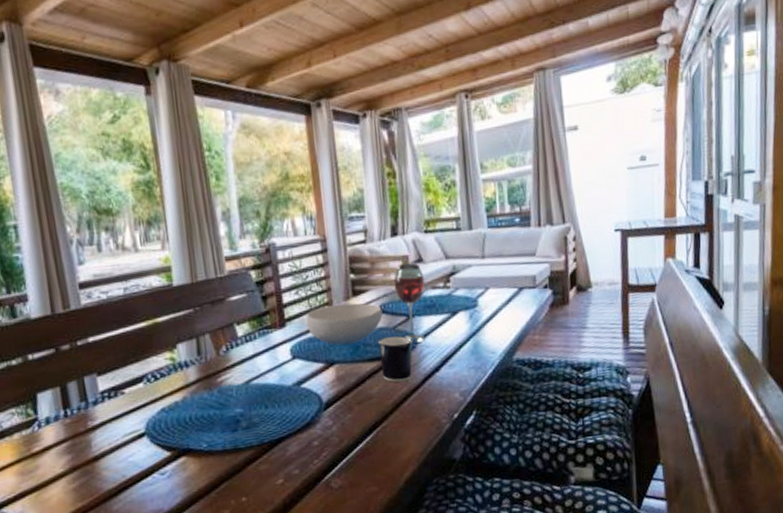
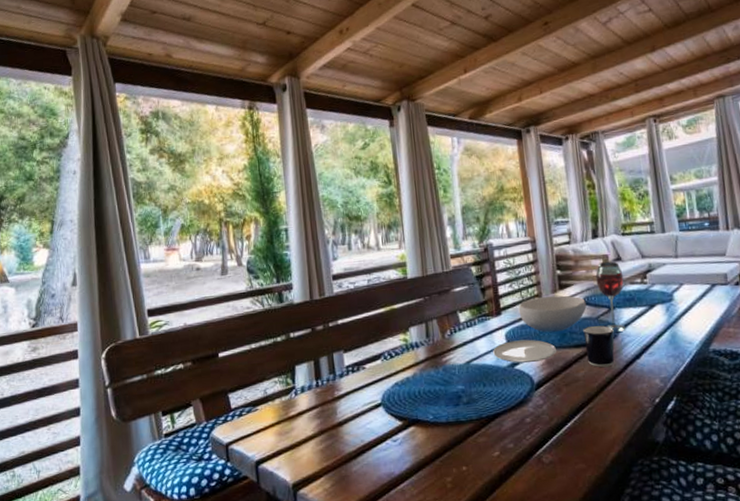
plate: none [276,354,348,381] -> present [493,339,556,363]

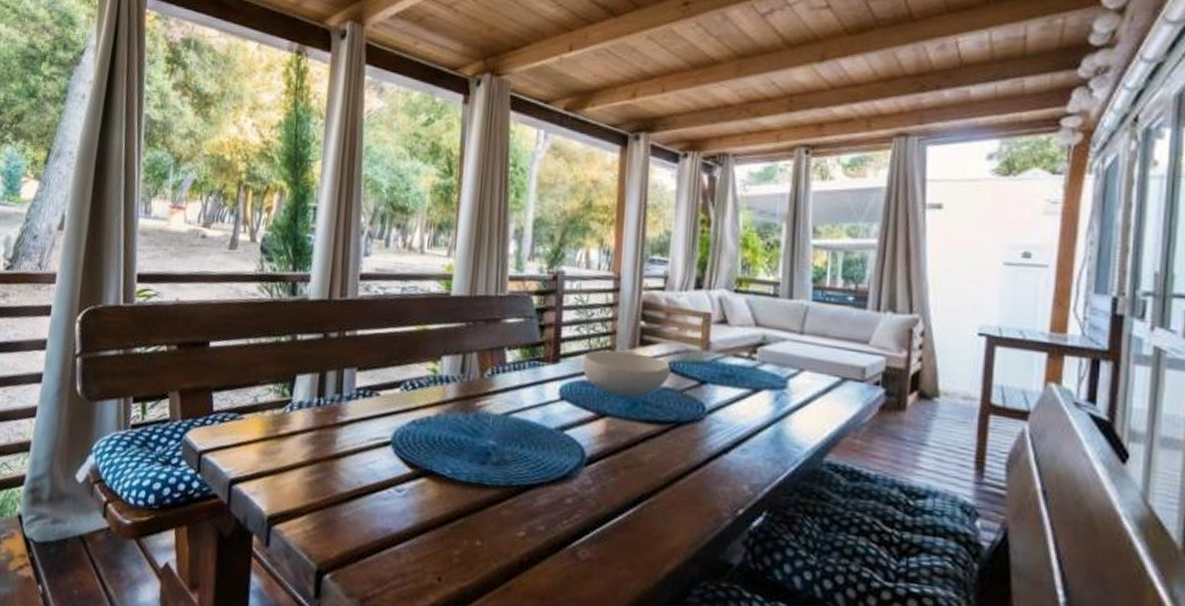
plate: present [493,339,556,363] -> none [540,398,621,431]
mug: present [583,325,615,368] -> none [659,399,701,457]
wineglass: present [595,261,626,332] -> none [687,321,727,415]

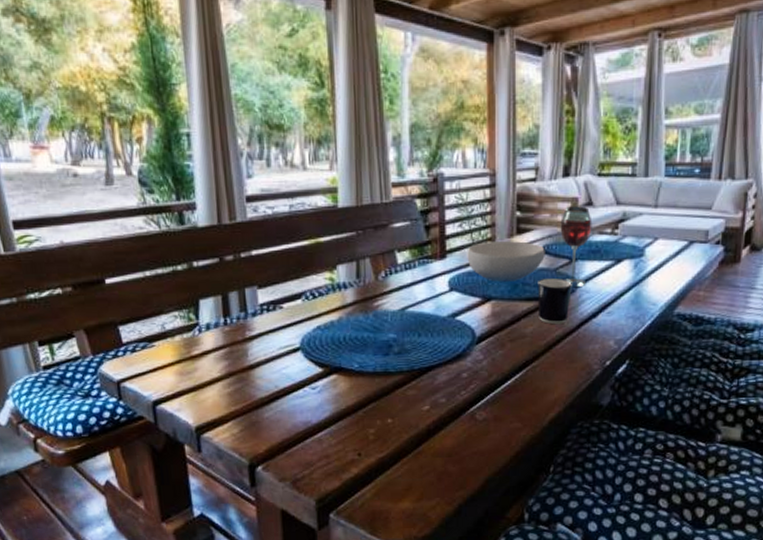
mug: none [659,399,701,457] -> present [537,277,572,325]
wineglass: none [687,321,727,415] -> present [560,206,592,287]

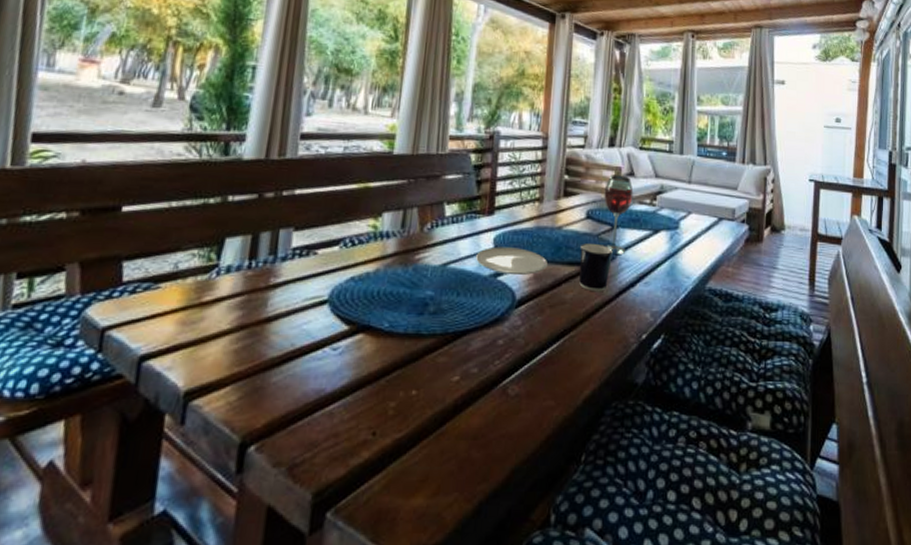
plate: none [433,288,504,315] -> present [476,246,547,276]
bowl: present [467,241,545,283] -> none [514,202,589,245]

